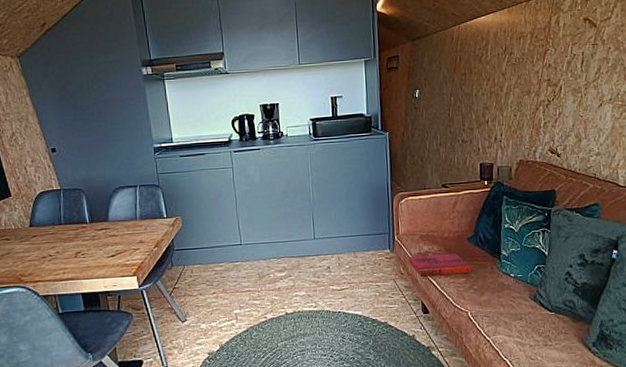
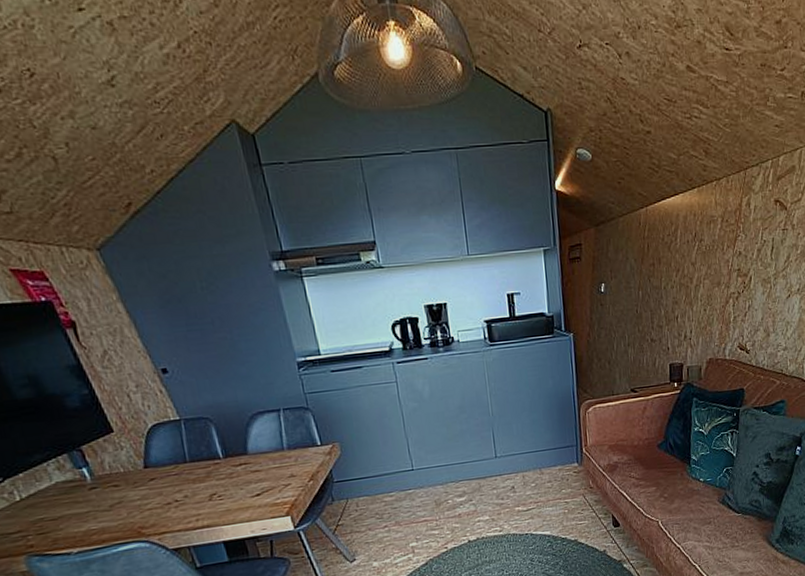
hardback book: present [409,253,472,277] -> none [598,461,662,489]

